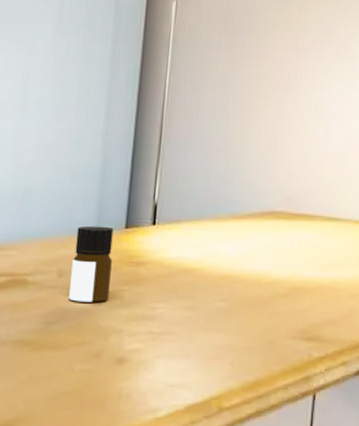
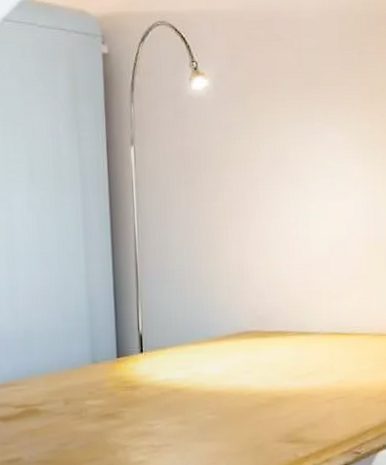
bottle: present [69,225,114,302] -> none [75,357,111,425]

